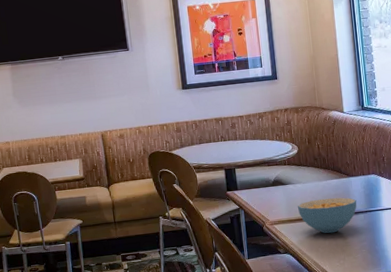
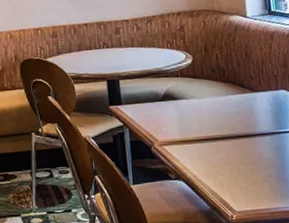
cereal bowl: present [297,197,357,234] -> none [191,116,263,158]

